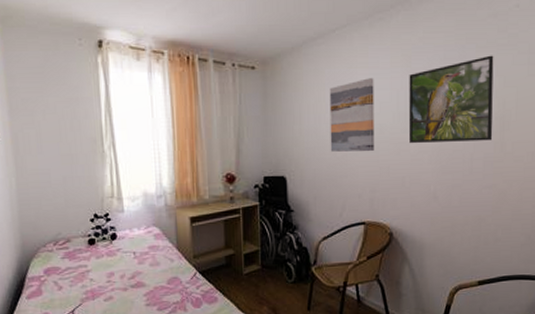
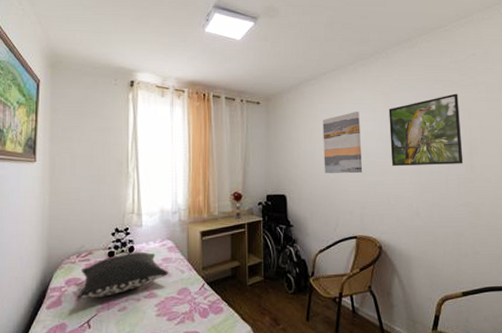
pillow: none [59,239,157,288] -> present [78,251,169,298]

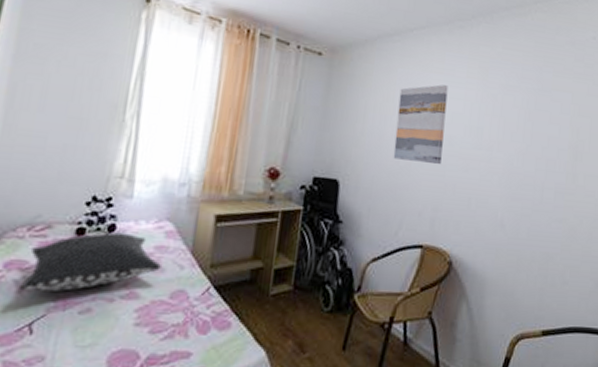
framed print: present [388,93,464,166] -> none [479,81,570,170]

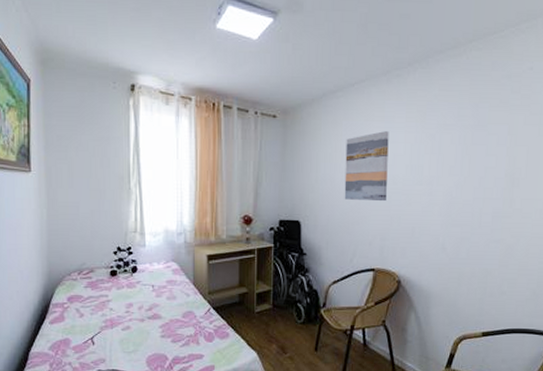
pillow: present [19,232,163,292] -> none [80,272,174,315]

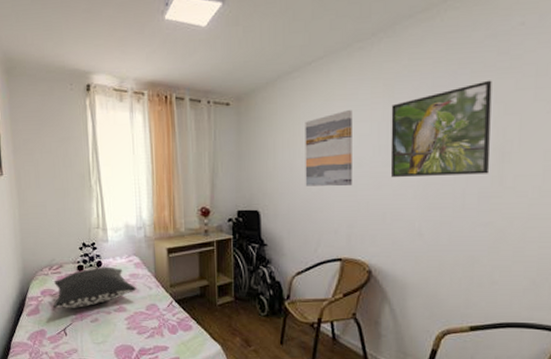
pillow: none [80,272,174,315] -> present [53,267,137,308]
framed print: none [420,114,506,197] -> present [390,80,492,177]

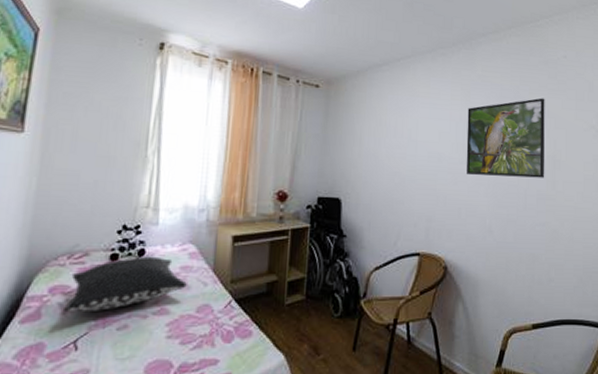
wall art: present [305,110,353,187] -> none [388,107,435,180]

